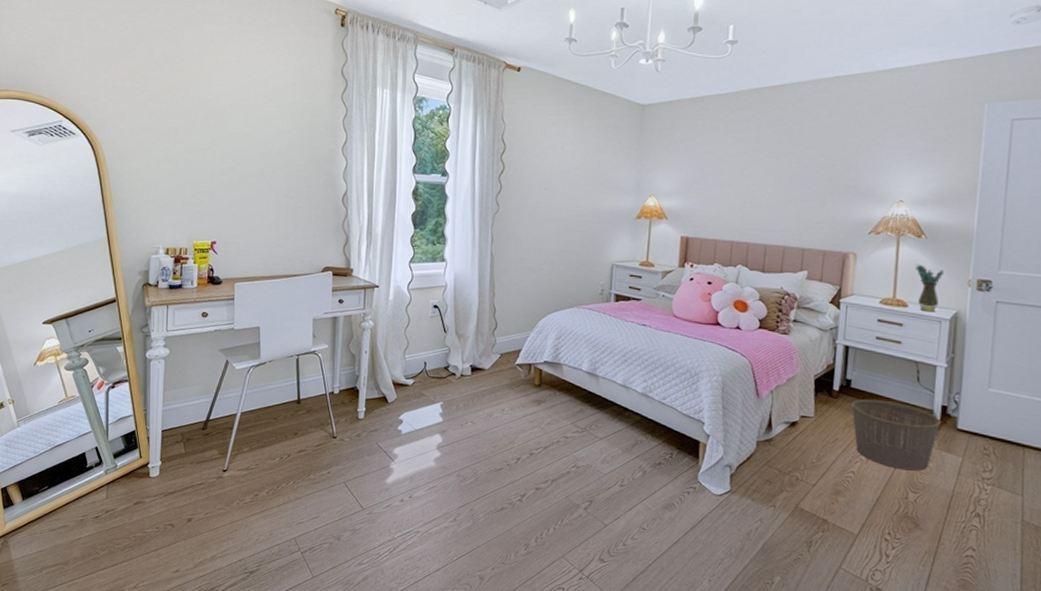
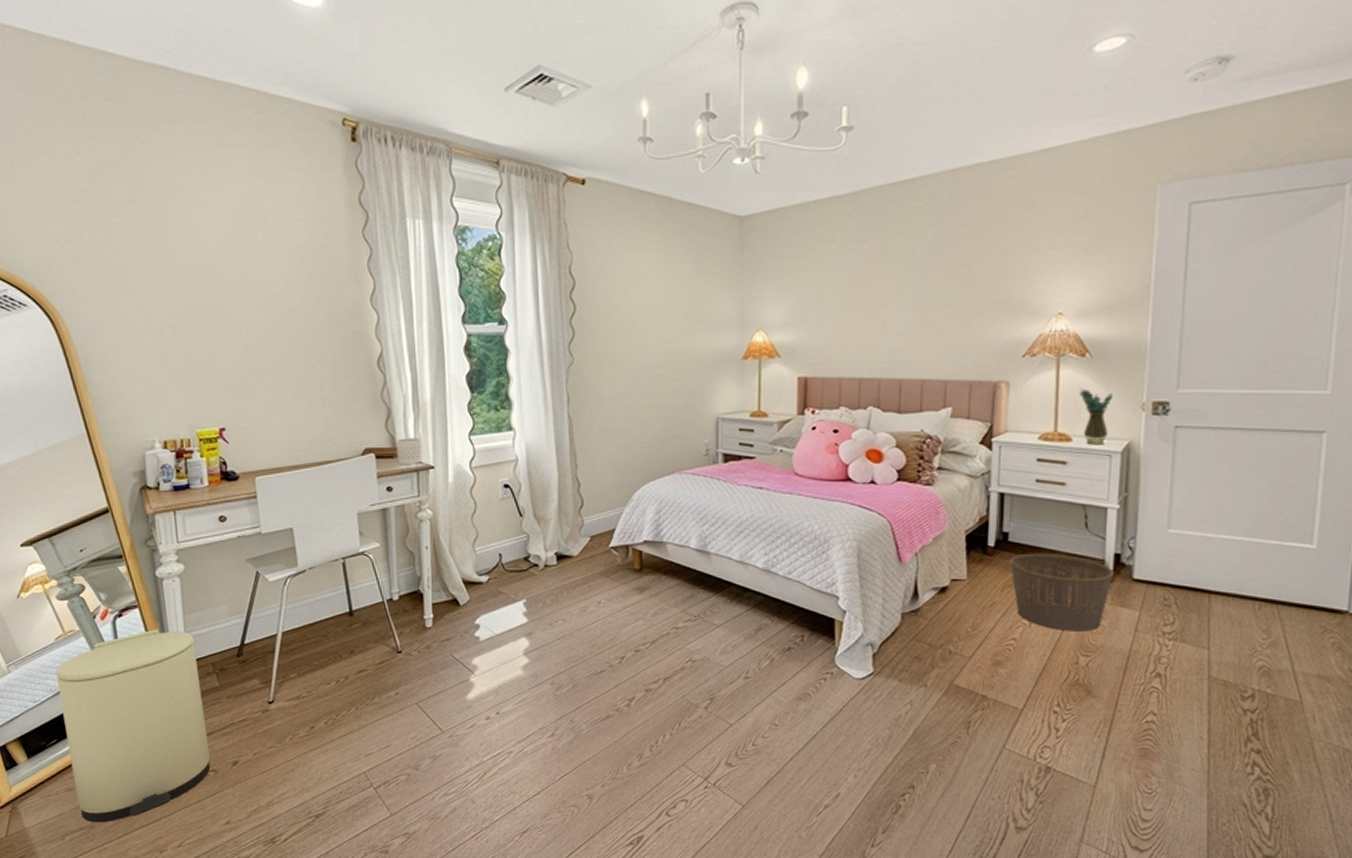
pedal bin: none [55,400,170,561] -> present [55,629,211,823]
mug: none [350,261,371,283] -> present [396,438,423,465]

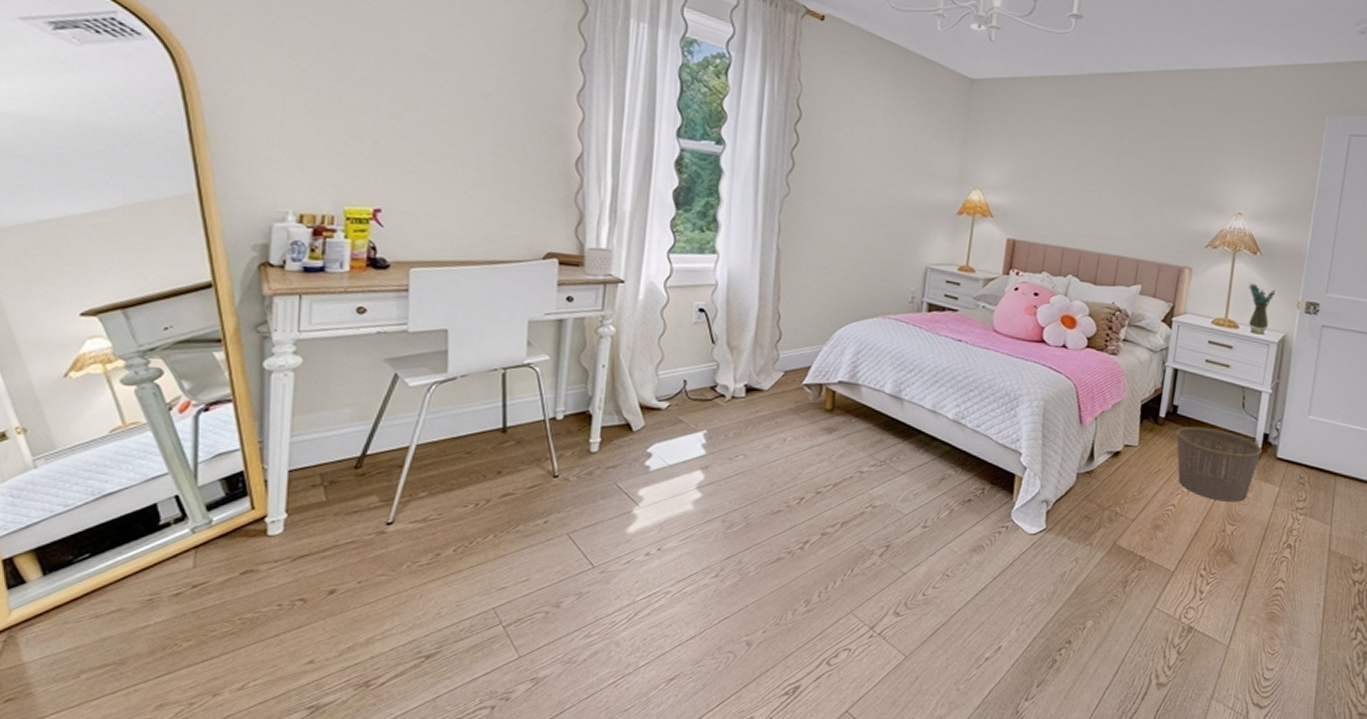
pedal bin: present [55,629,211,823] -> none [103,429,302,658]

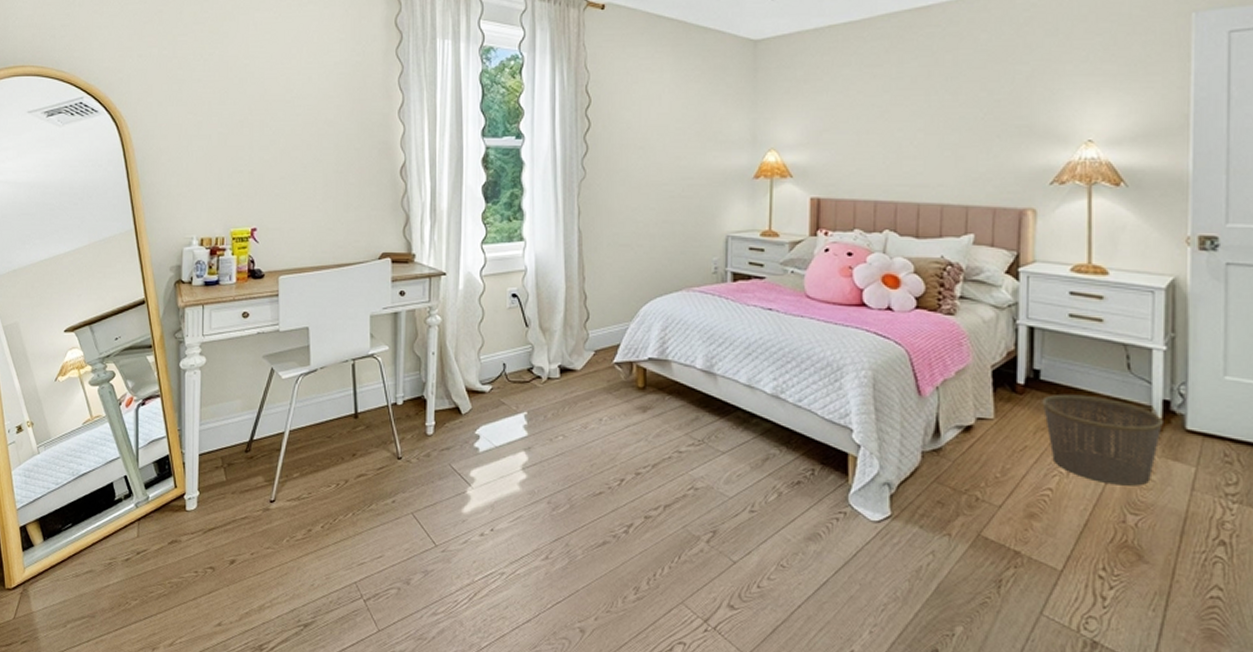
mug: present [583,246,614,277] -> none [412,244,436,271]
vase: present [1249,282,1275,335] -> none [1115,219,1152,280]

